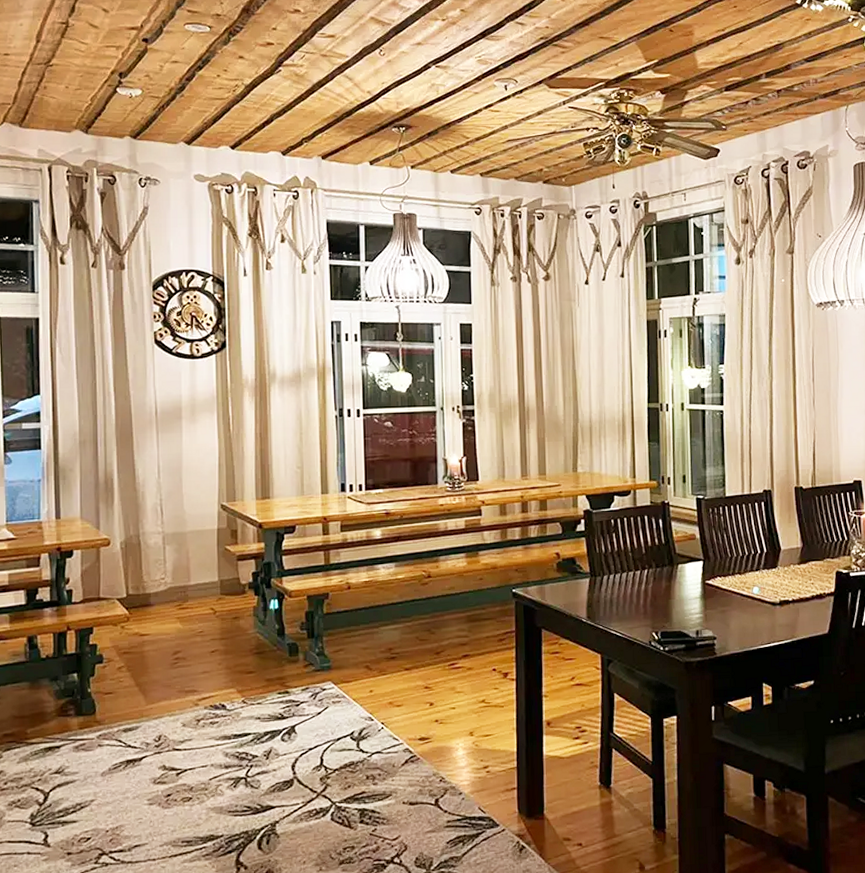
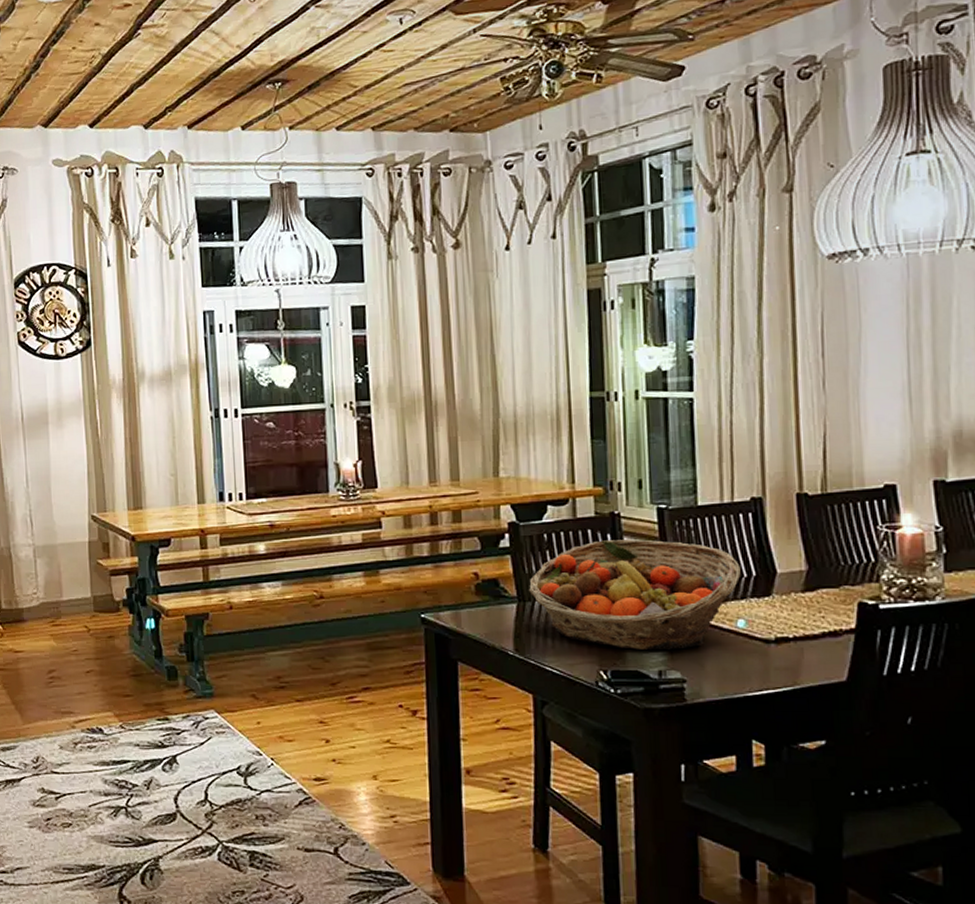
fruit basket: none [598,524,756,614] -> present [528,539,741,650]

